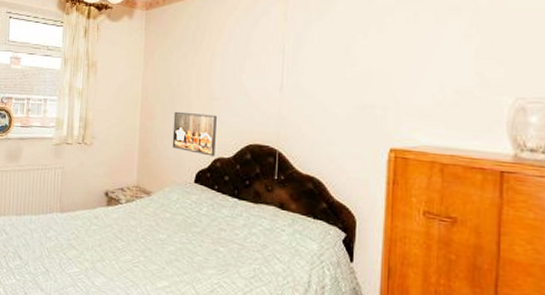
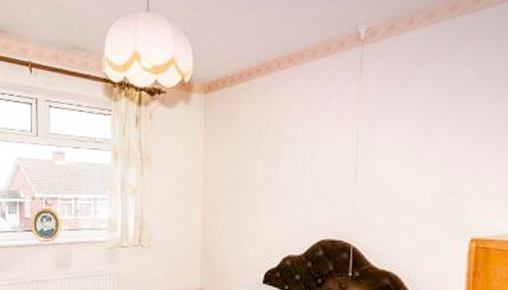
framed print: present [172,111,217,157] -> none [237,206,286,254]

